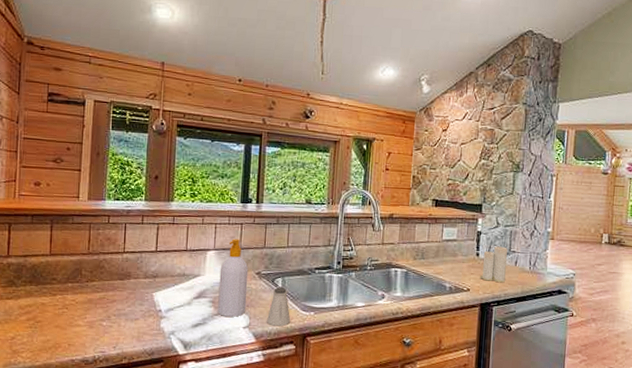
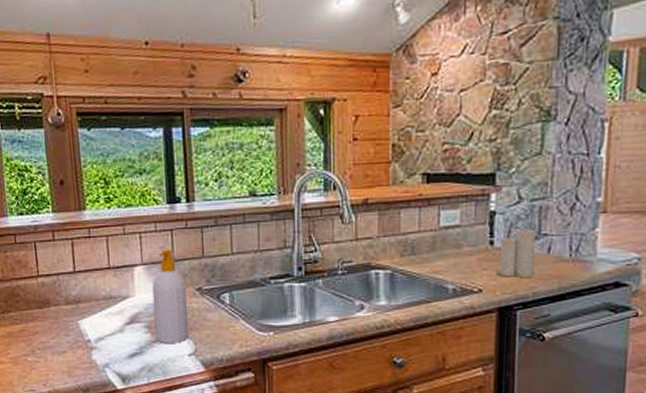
saltshaker: present [266,287,290,327] -> none [215,305,244,352]

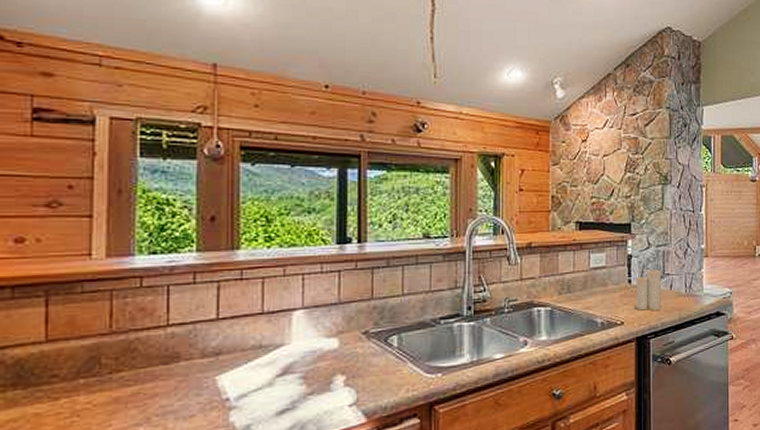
soap bottle: present [152,249,190,343] -> none [312,291,352,395]

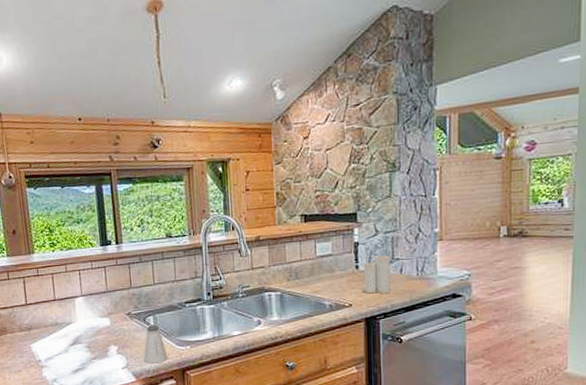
saltshaker: none [379,347,411,398] -> present [143,325,167,364]

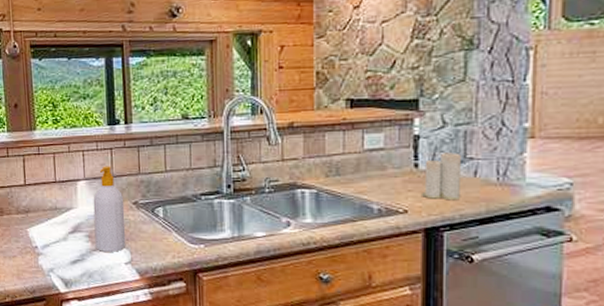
soap bottle: none [90,282,122,360] -> present [93,166,126,252]
saltshaker: present [143,325,167,364] -> none [149,218,177,262]

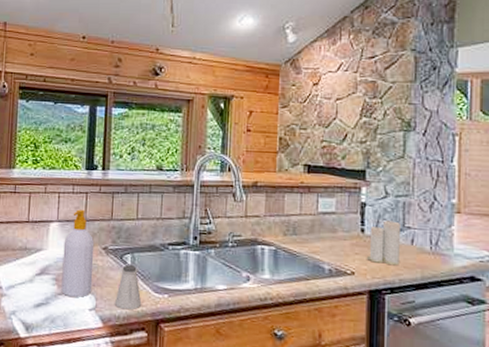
saltshaker: none [149,218,177,262] -> present [114,265,141,310]

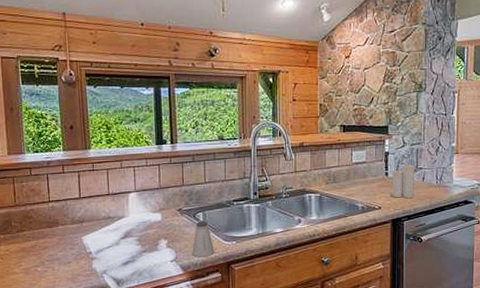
soap bottle: present [61,209,95,297] -> none [143,179,172,253]

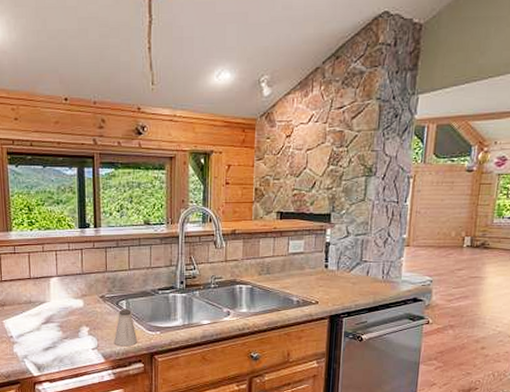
candle: present [389,162,414,199] -> none [328,254,358,294]

